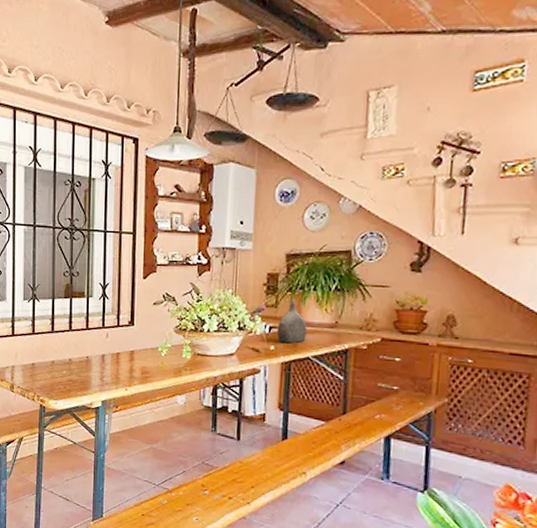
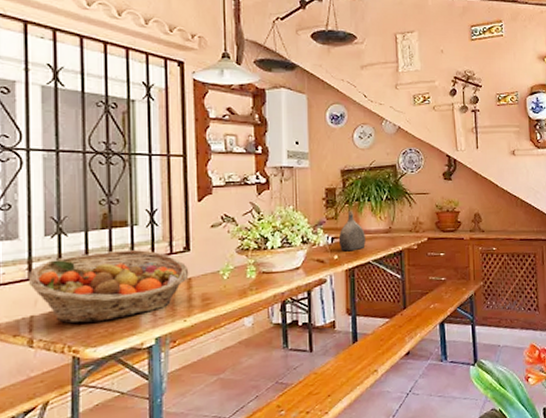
fruit basket: none [12,318,132,380] -> present [29,250,189,324]

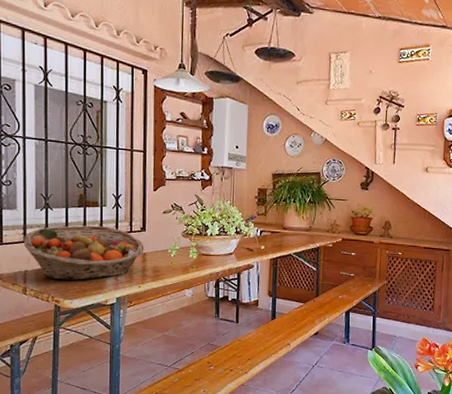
water jug: present [338,210,366,252] -> none [266,208,289,244]

